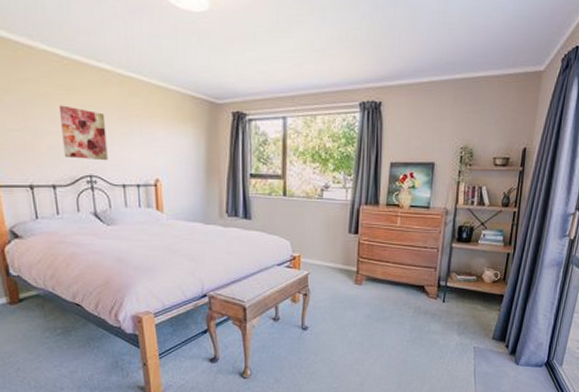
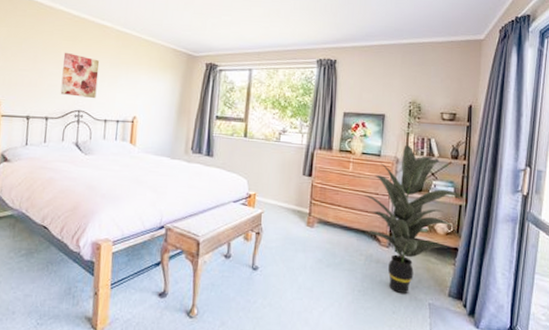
indoor plant: none [412,194,513,341] -> present [363,145,465,294]

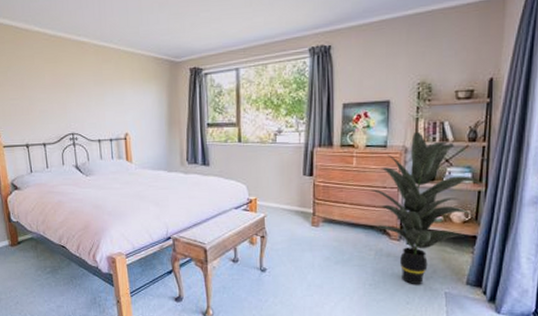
wall art: present [60,52,100,99] -> none [48,75,86,120]

